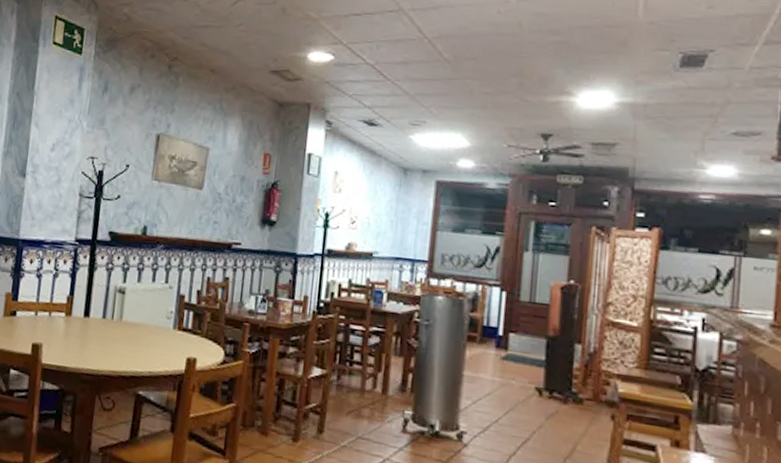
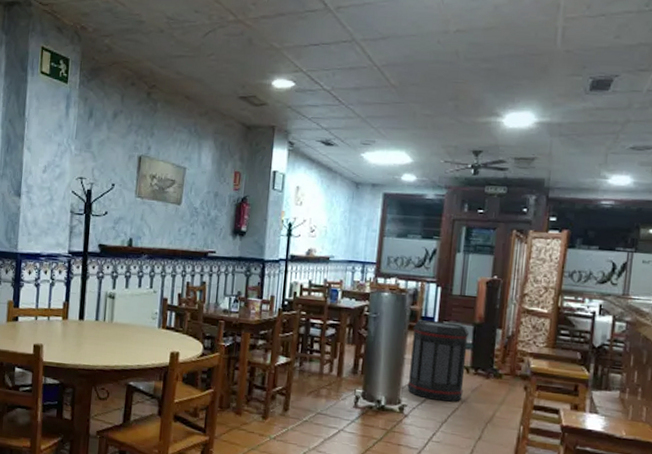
trash can: none [466,328,542,431] -> present [407,319,470,402]

